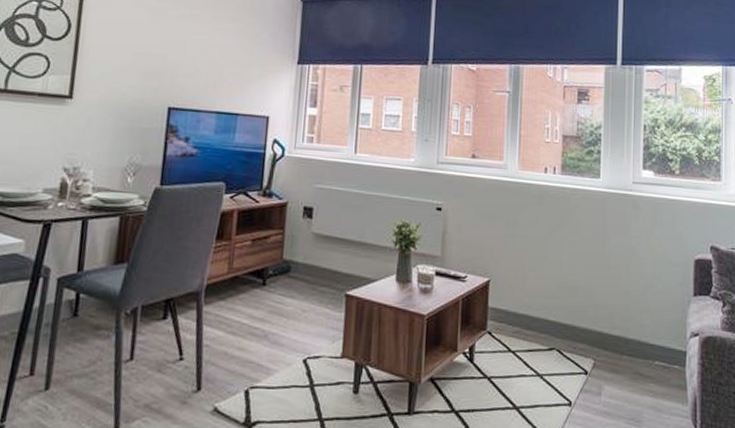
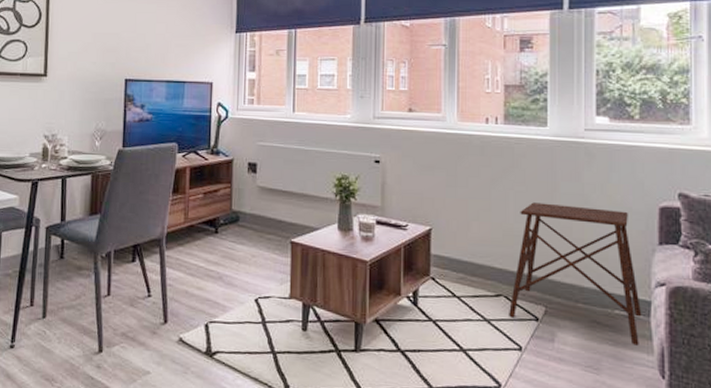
side table: none [561,253,679,396] -> present [509,202,642,346]

